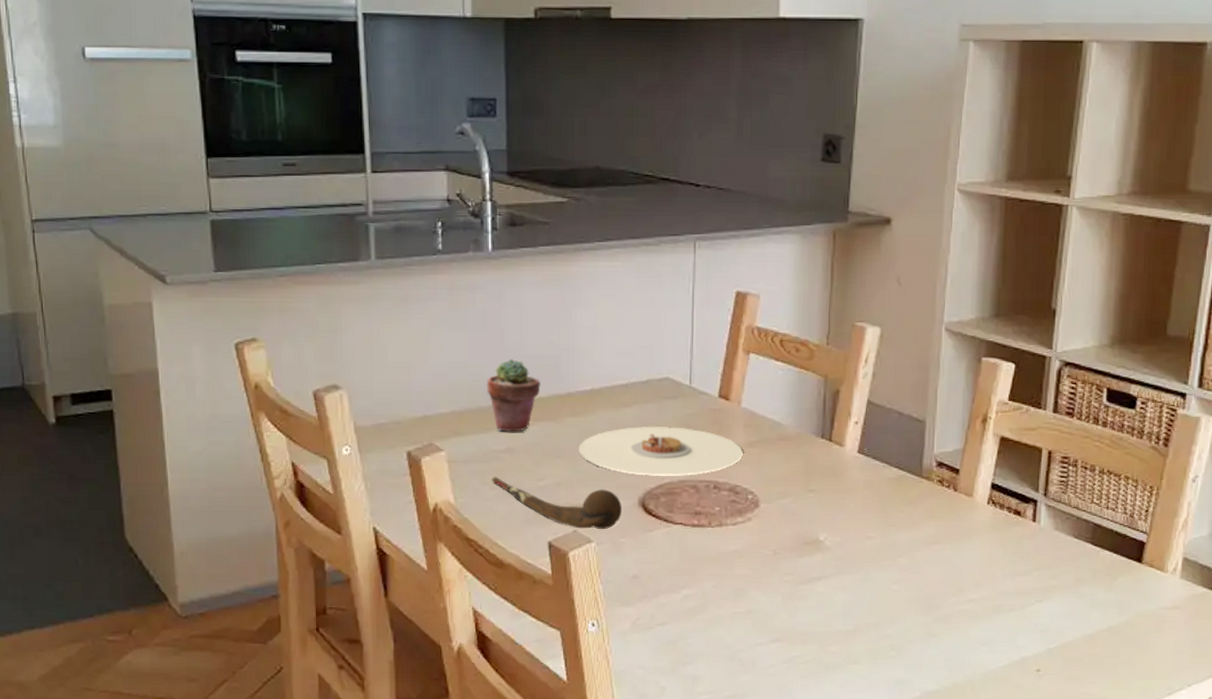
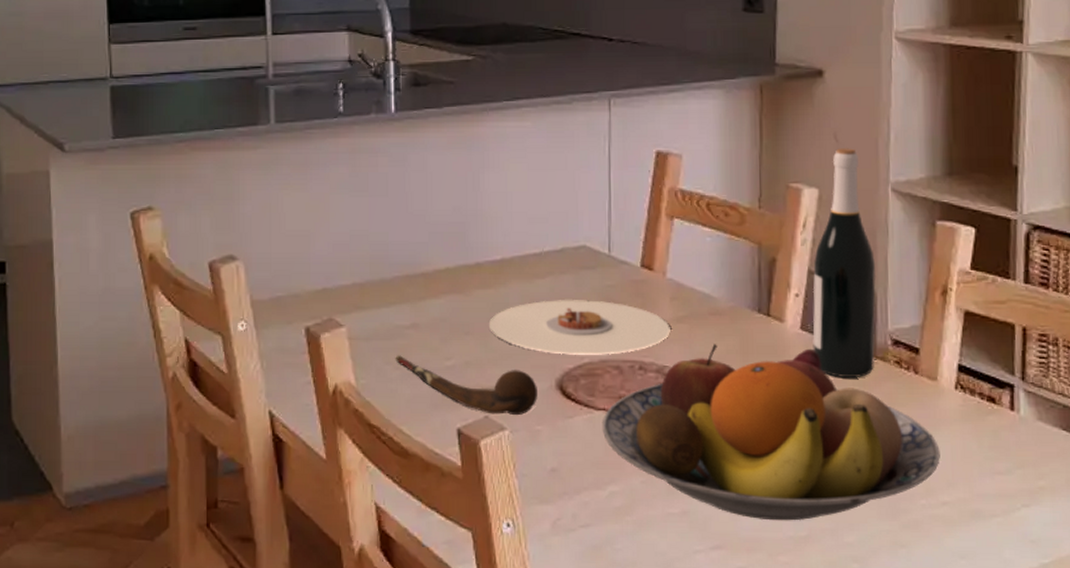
potted succulent: present [486,358,541,432] -> none [389,226,447,306]
fruit bowl: none [679,466,971,617] -> present [602,344,940,521]
wine bottle: none [868,291,927,494] -> present [812,148,877,377]

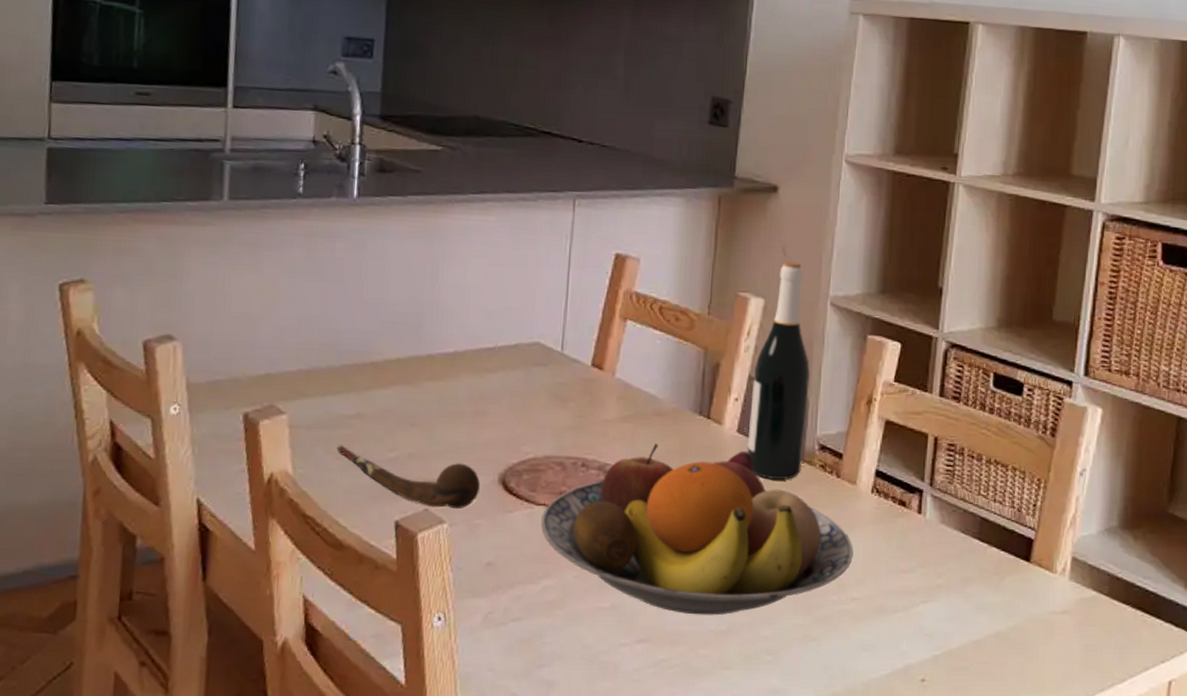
plate: present [489,300,670,355] -> none [436,395,615,451]

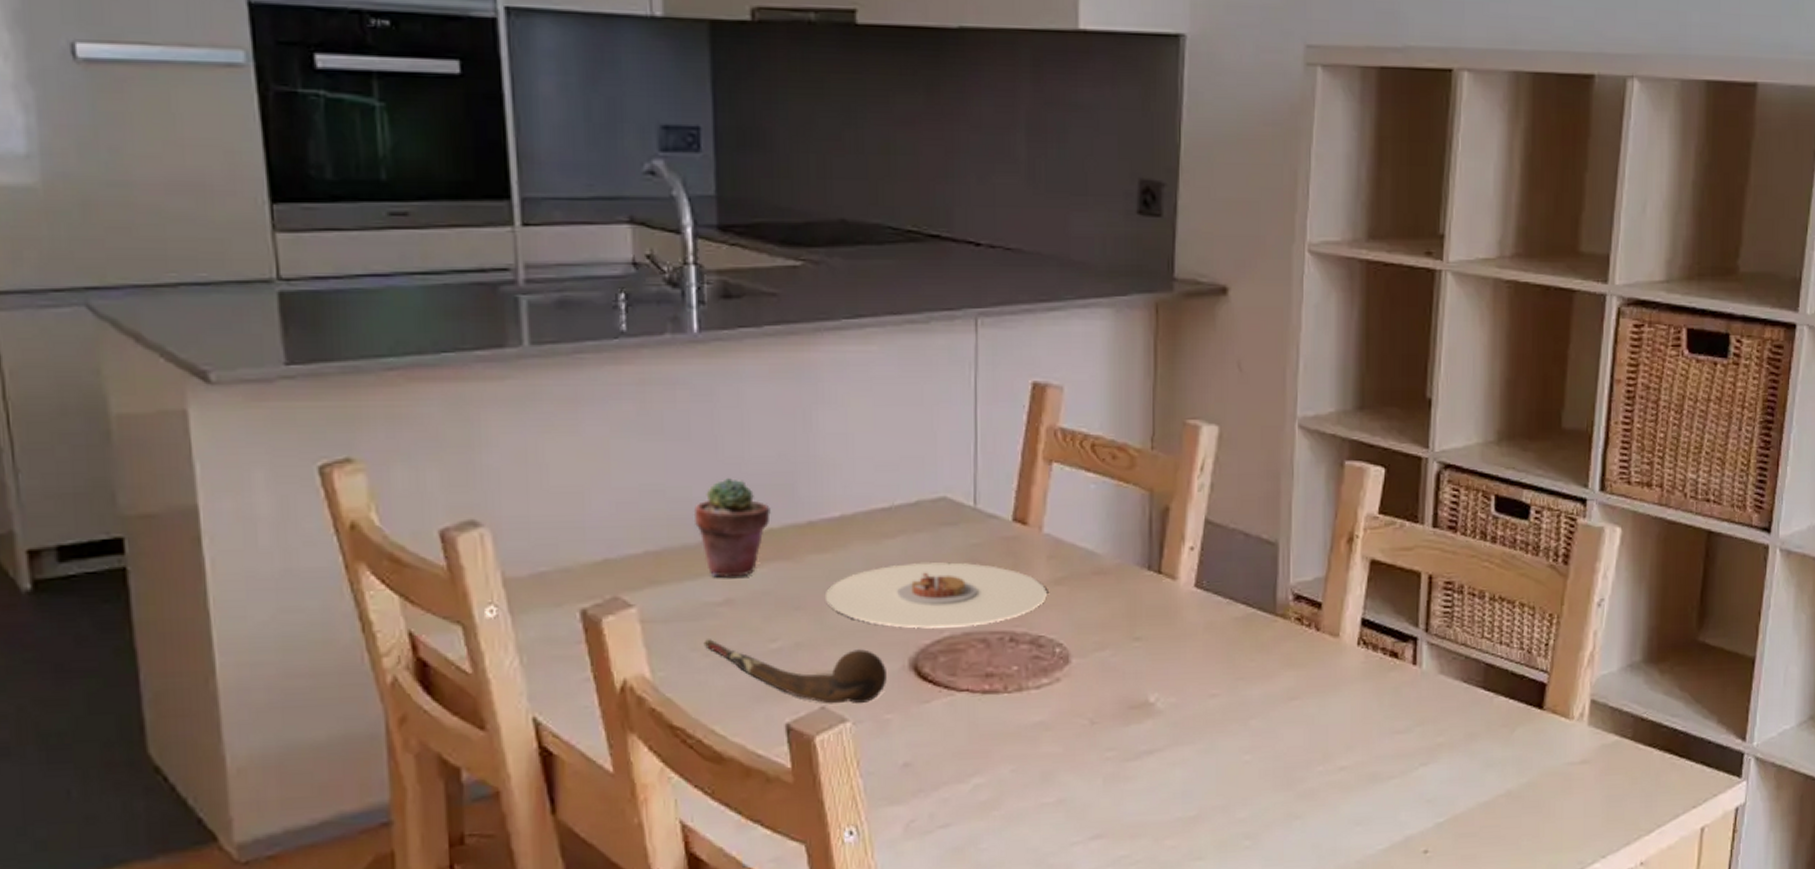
potted succulent: none [338,314,400,396] -> present [693,477,771,578]
plate: none [436,395,615,451] -> present [826,562,1047,628]
fruit bowl: present [540,444,853,616] -> none [965,608,1339,802]
wine bottle: present [747,261,811,479] -> none [1208,379,1279,639]

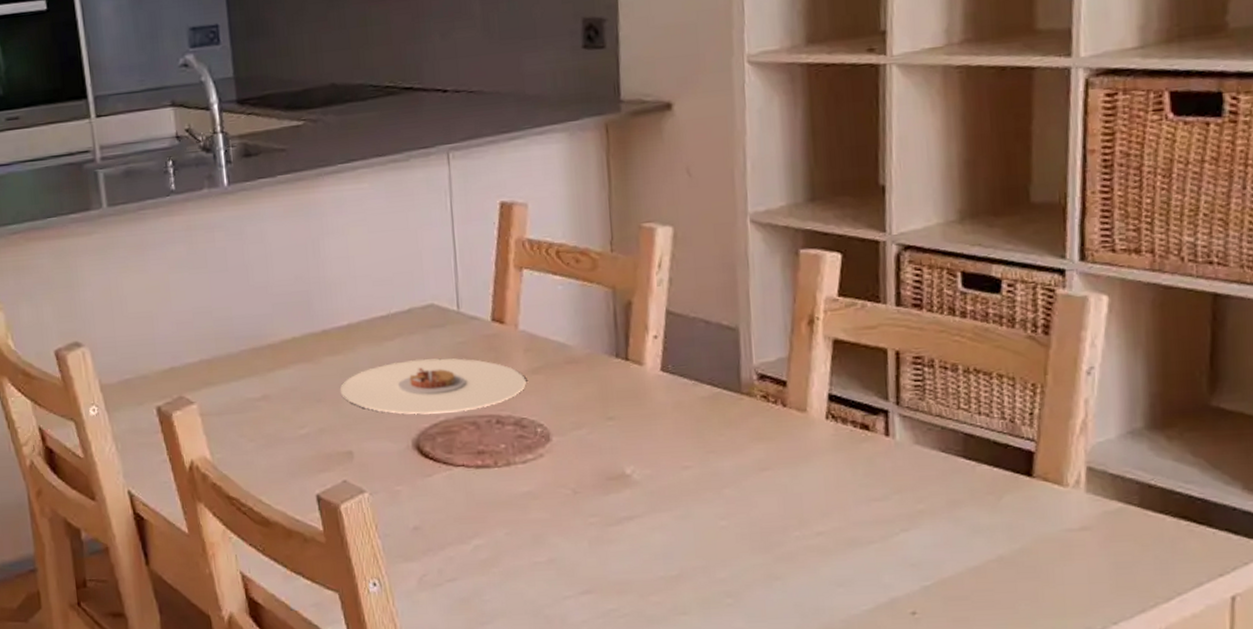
potted succulent: present [693,477,771,578] -> none [233,298,293,378]
spoon: present [703,639,887,704] -> none [248,427,395,479]

